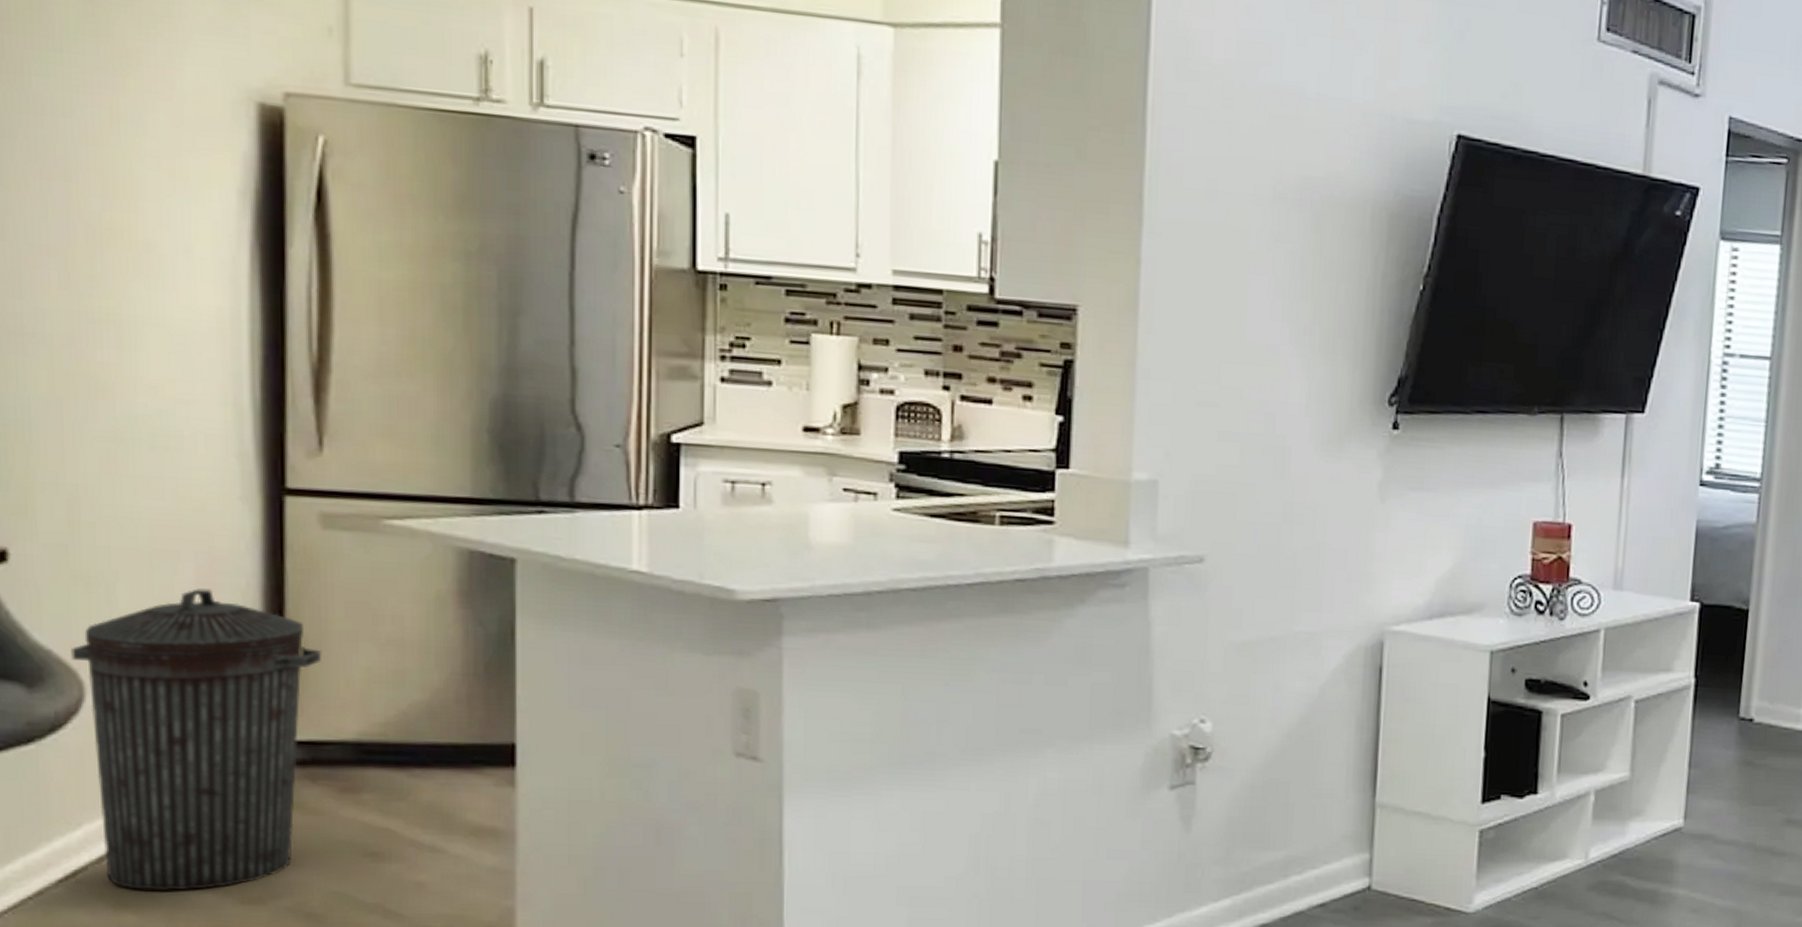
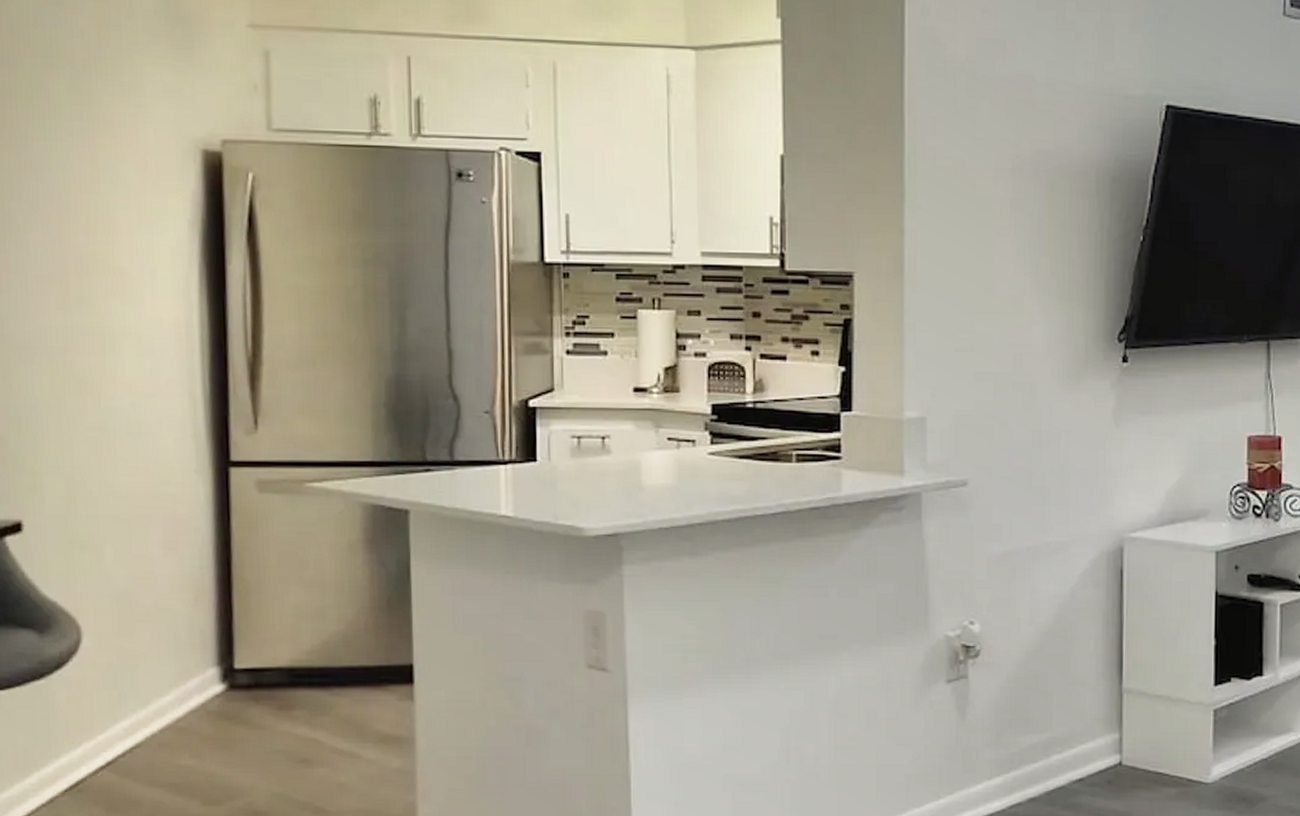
trash can: present [71,588,322,892] -> none [71,546,261,797]

